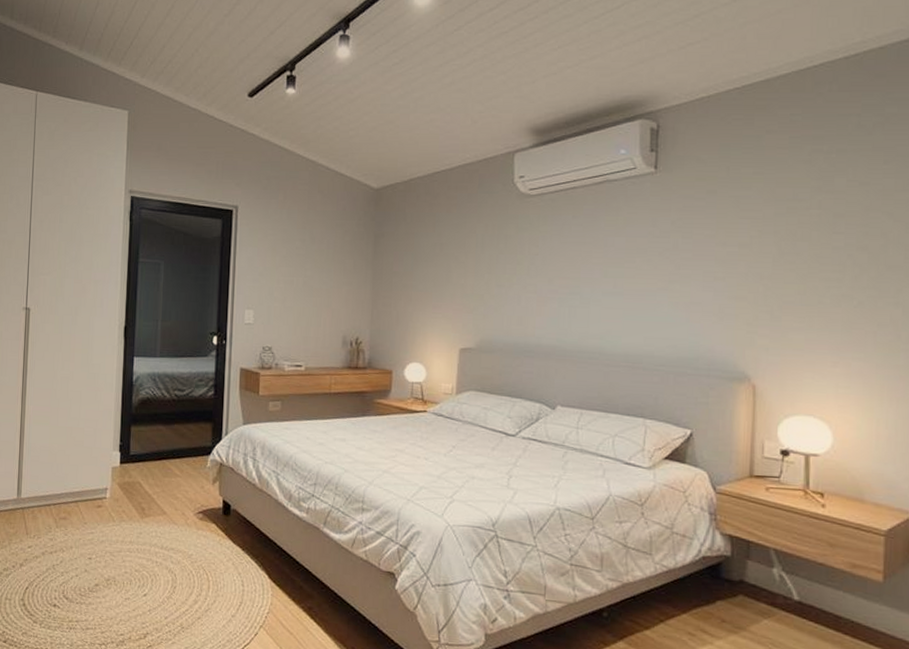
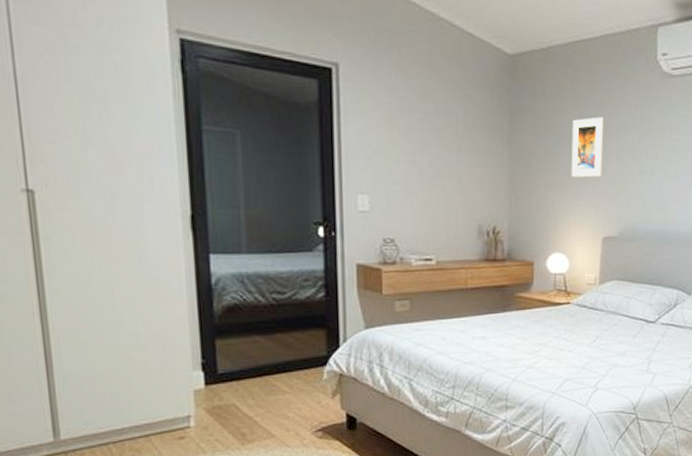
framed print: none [429,237,462,293] -> present [571,117,604,178]

